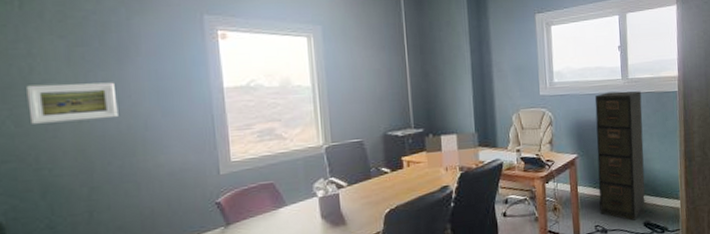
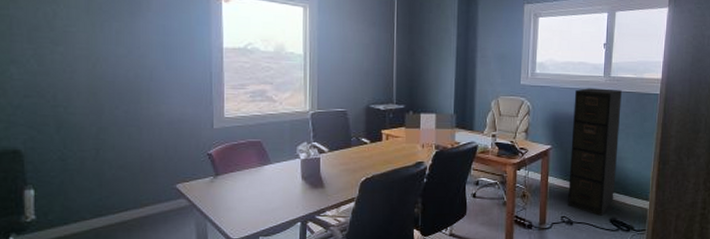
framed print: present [26,82,118,124] -> none [50,29,128,66]

